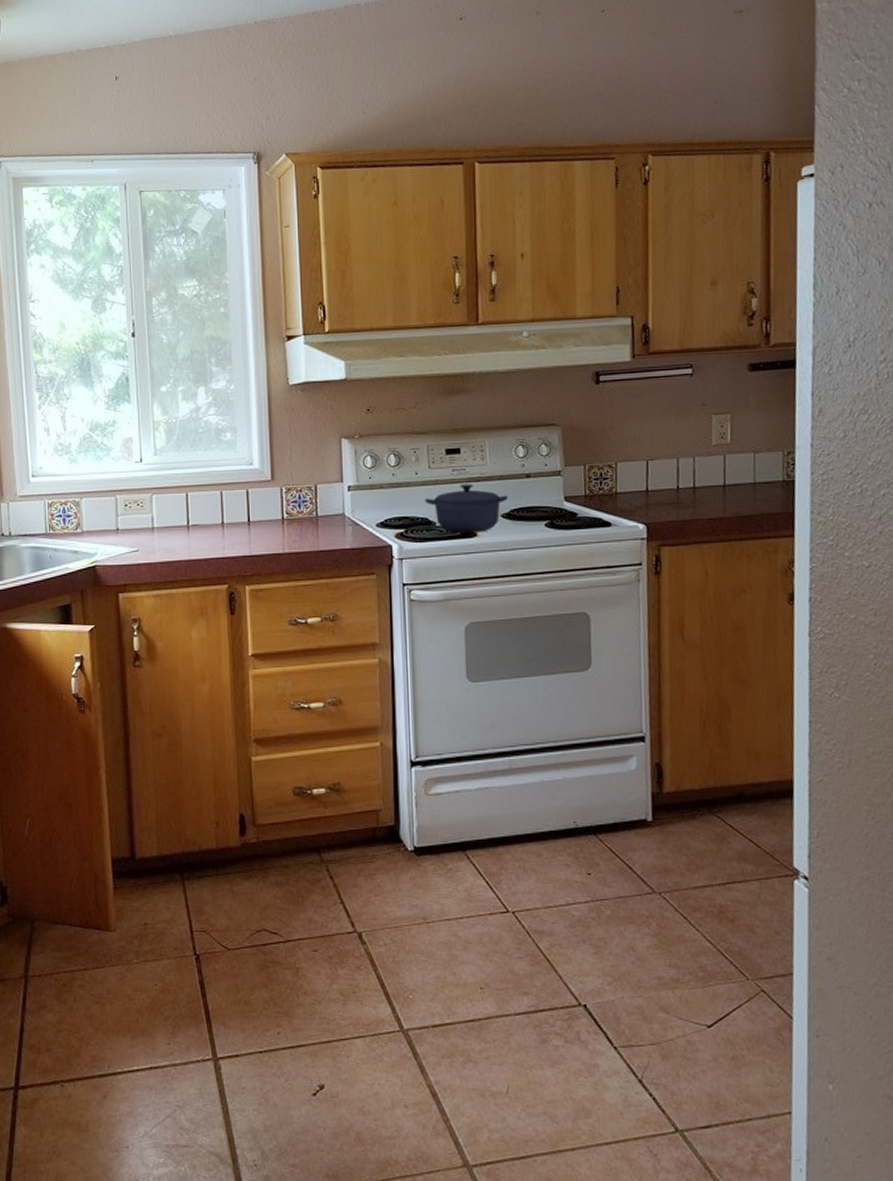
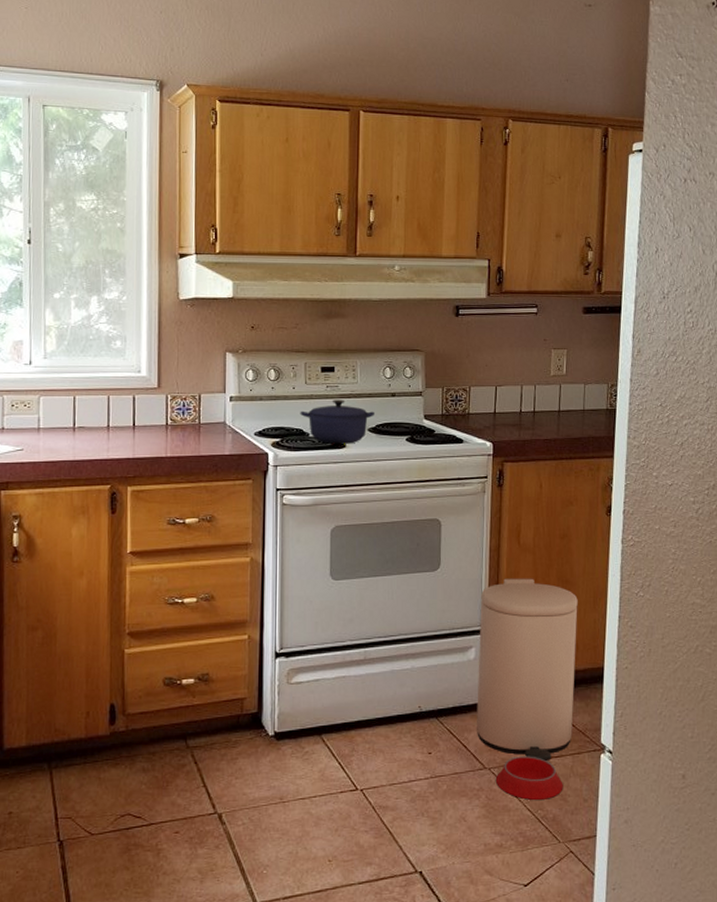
pedal bin: none [640,678,758,886] -> present [477,578,578,761]
pet bowl: none [667,880,750,930] -> present [495,756,563,800]

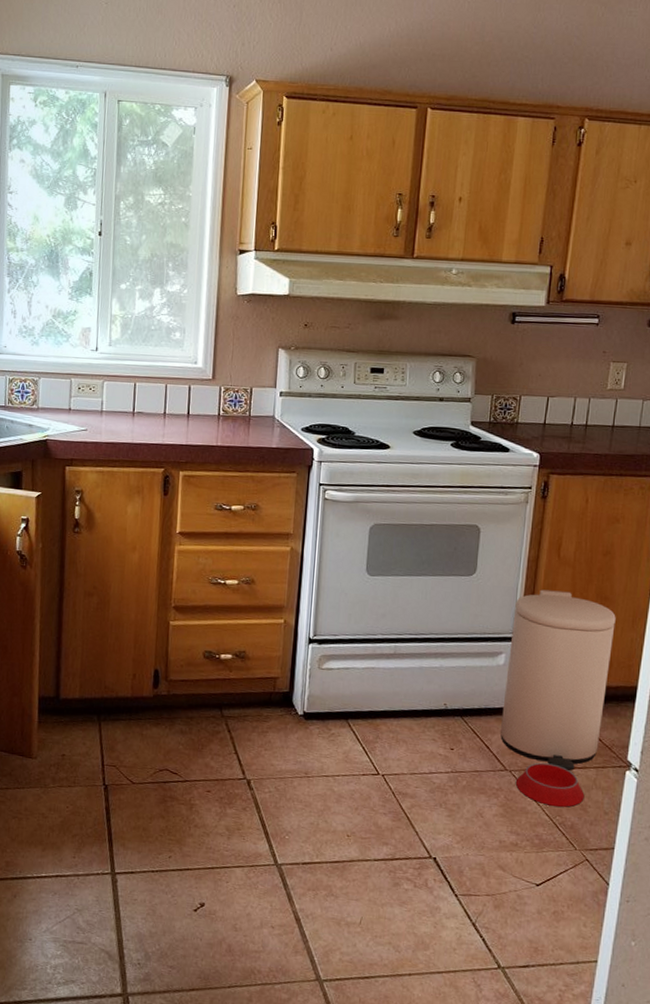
cooking pot: present [300,399,374,444] -> none [347,400,421,445]

